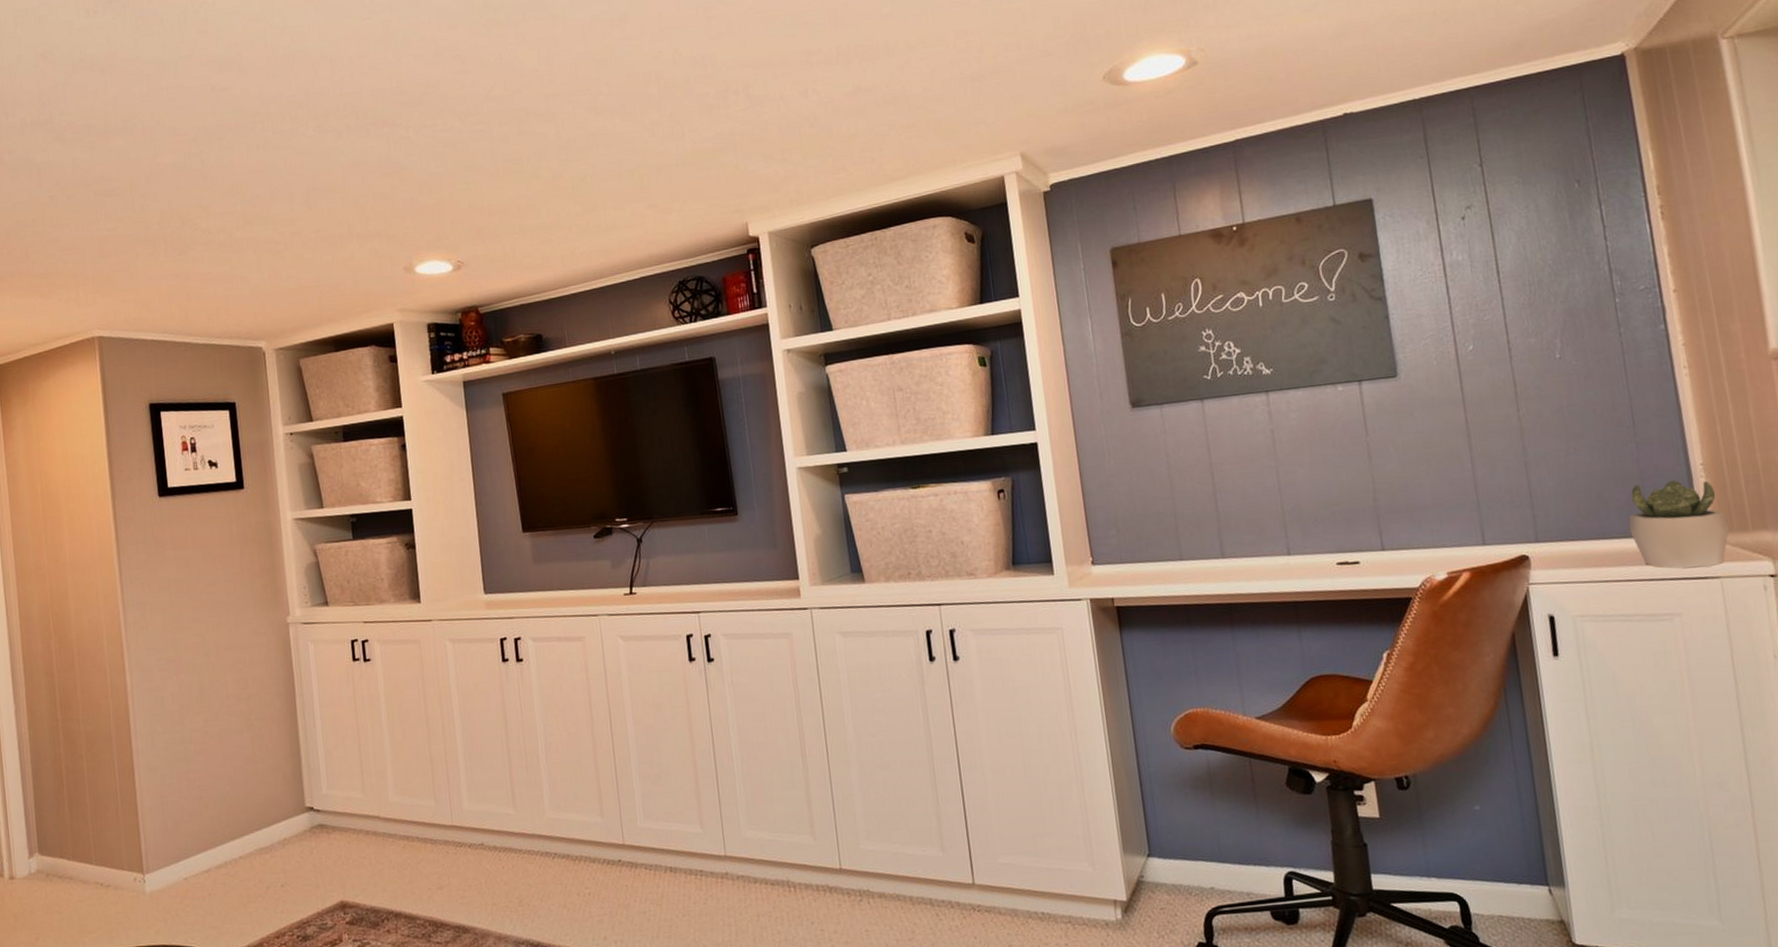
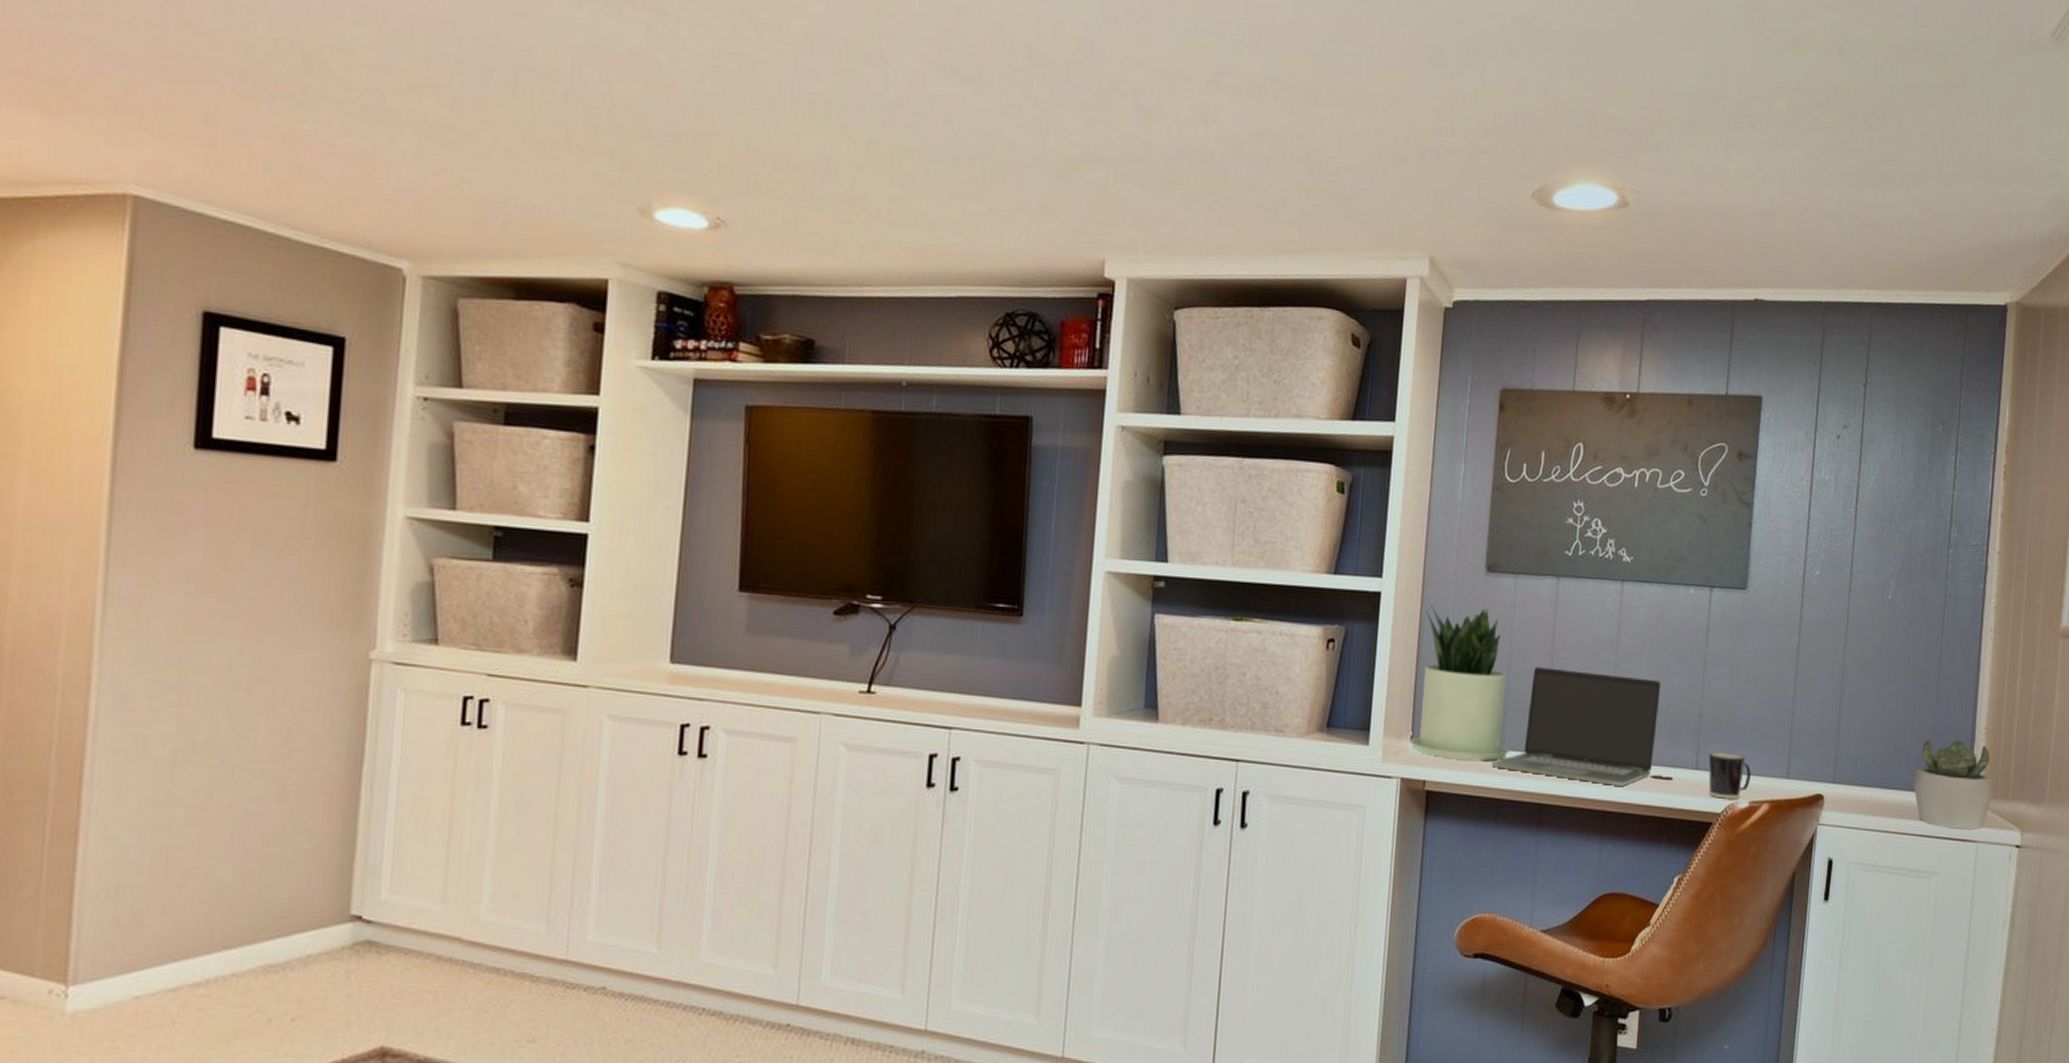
planter: none [1083,439,1189,576] -> present [1409,604,1510,761]
laptop: none [1173,475,1336,578] -> present [1491,667,1661,786]
mug: none [1393,530,1444,574] -> present [1708,752,1751,800]

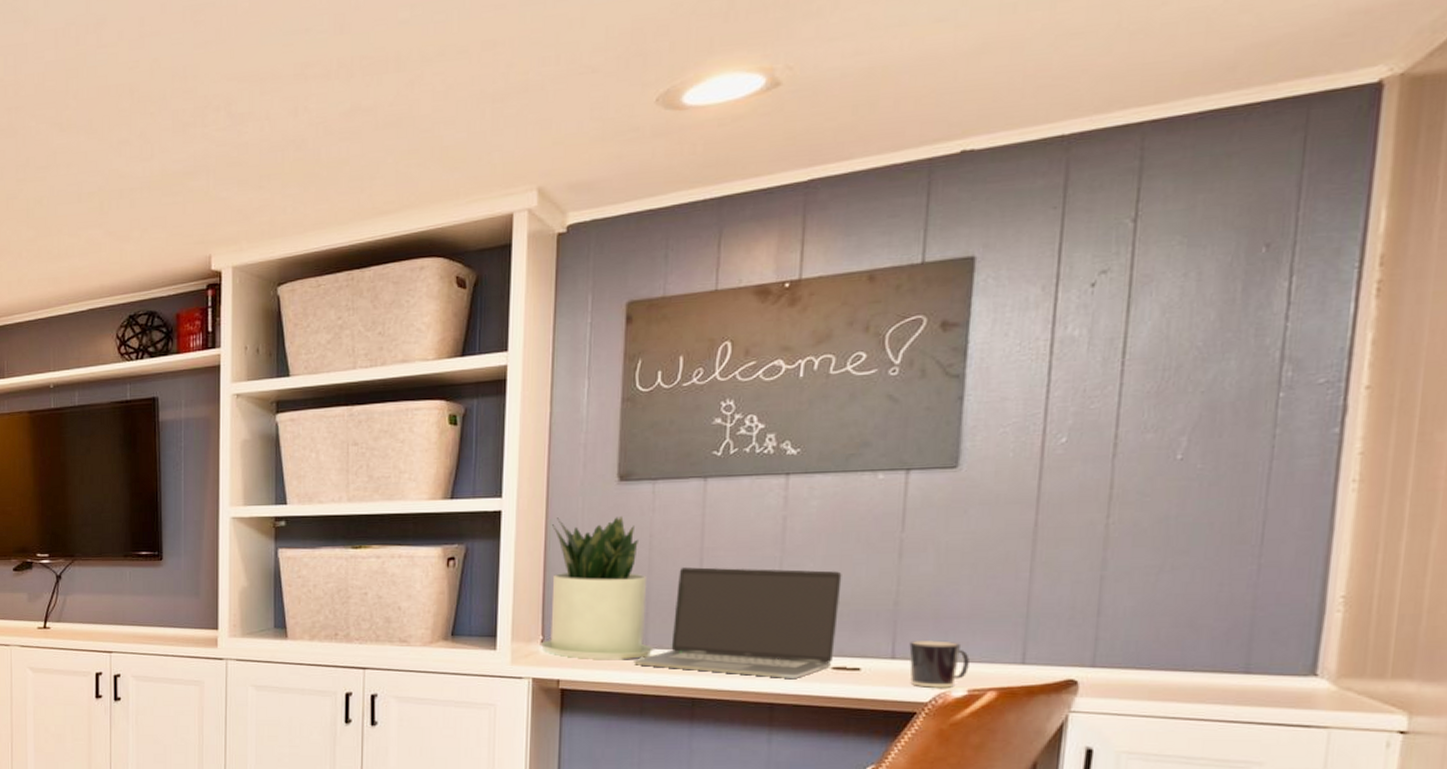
succulent plant: present [1913,739,1994,831] -> none [1220,612,1360,715]

